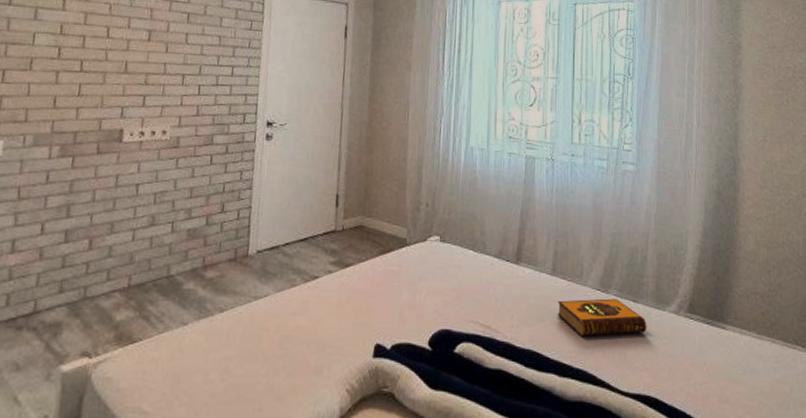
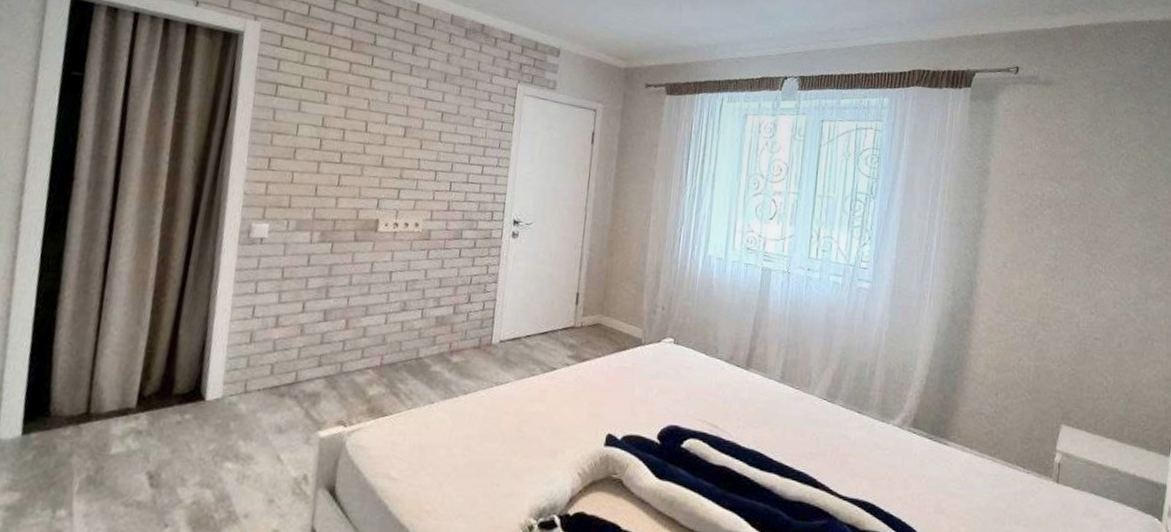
hardback book: present [557,298,647,336] -> none [782,406,870,443]

